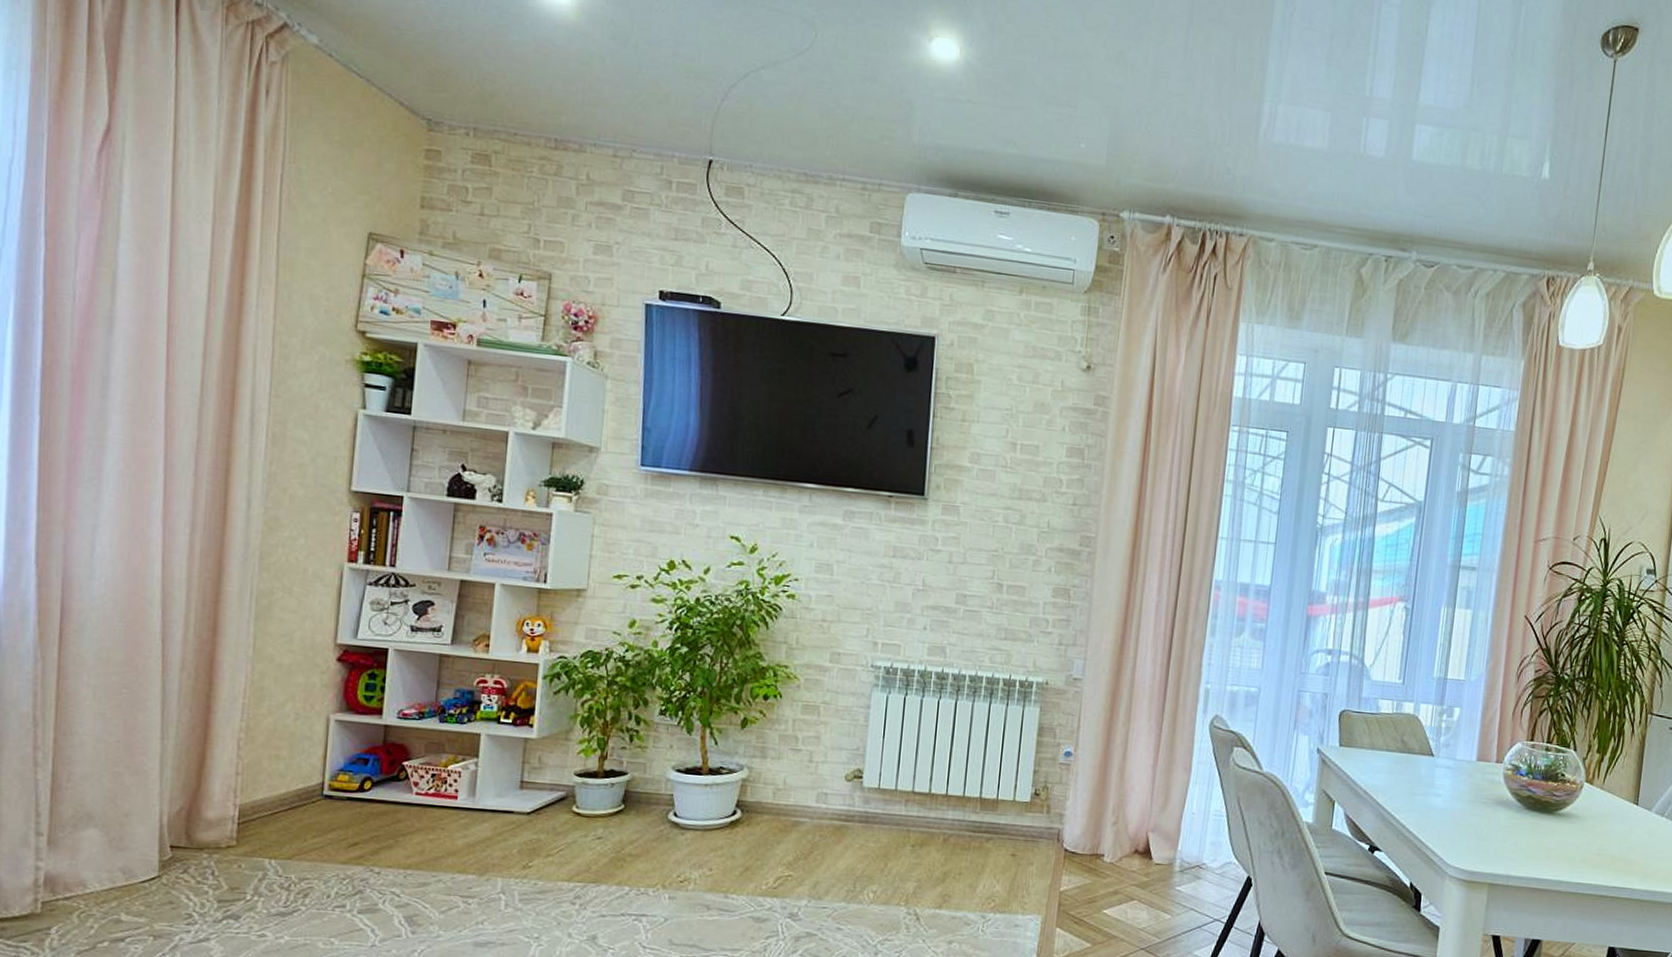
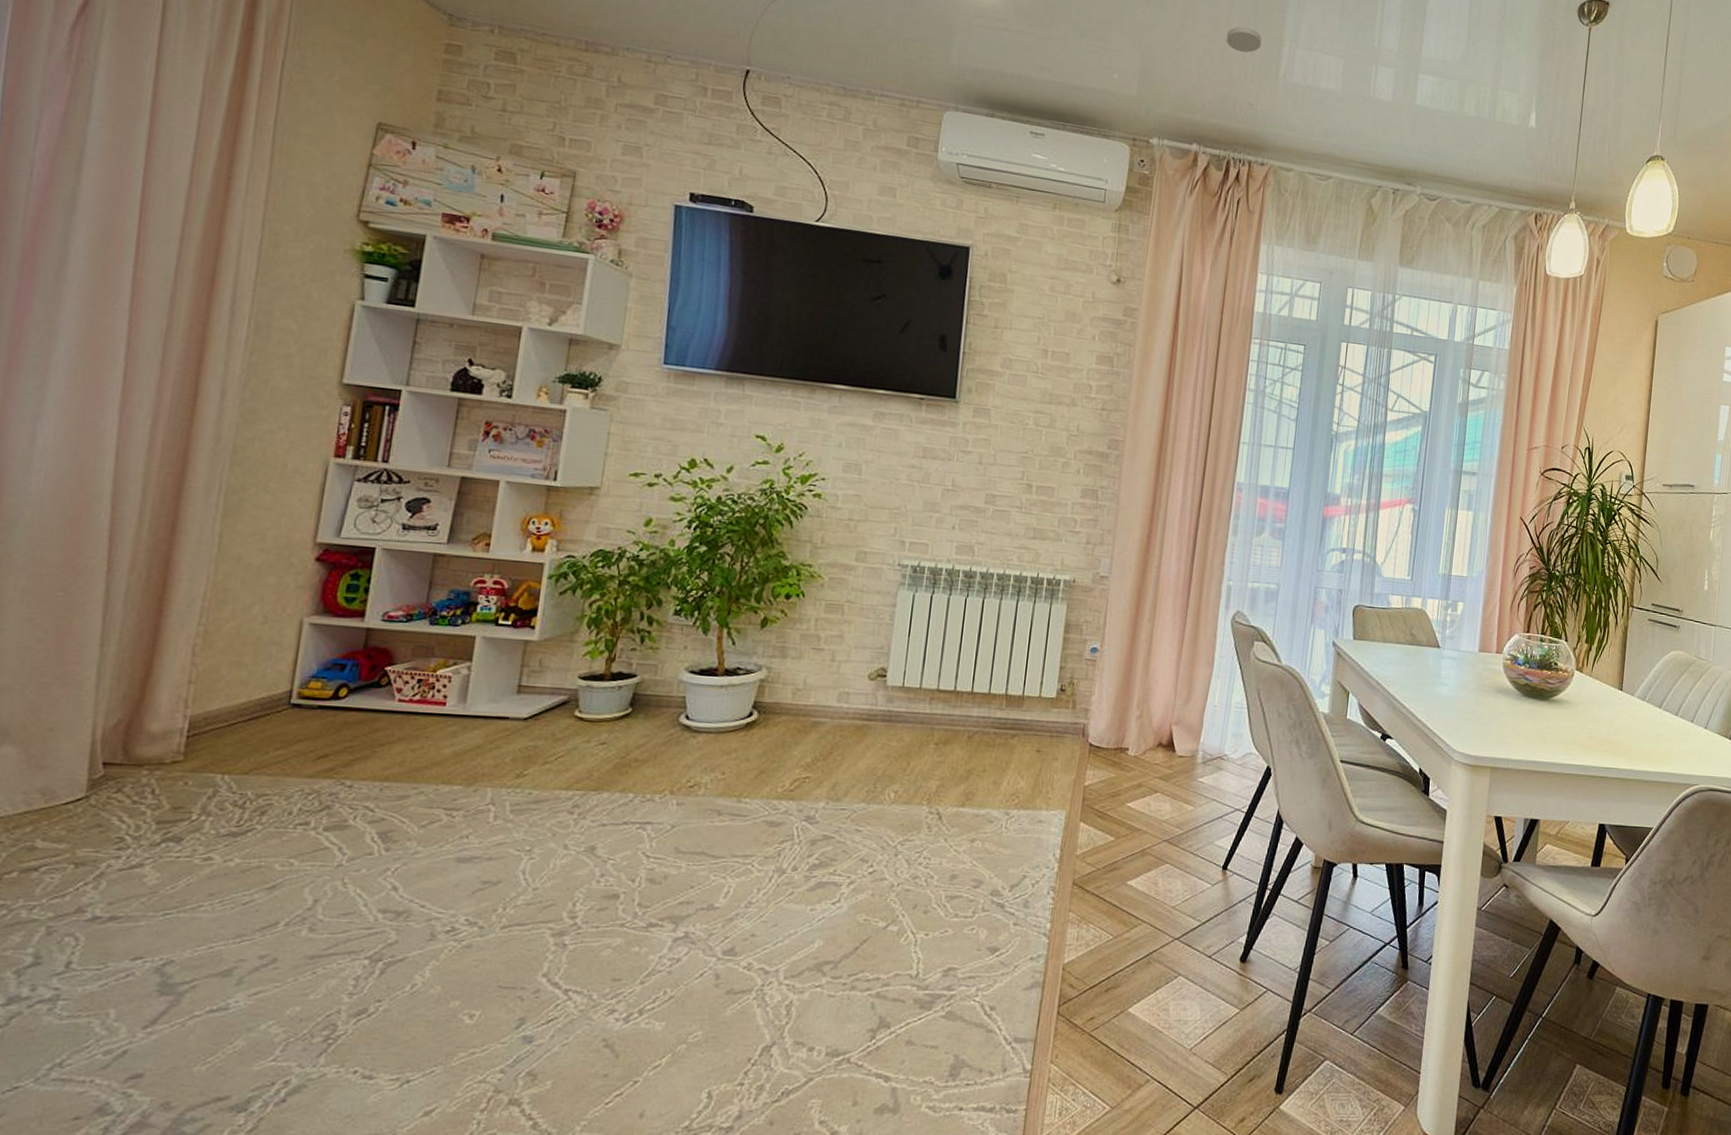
smoke detector: none [1201,82,1241,112] -> present [1226,26,1262,53]

